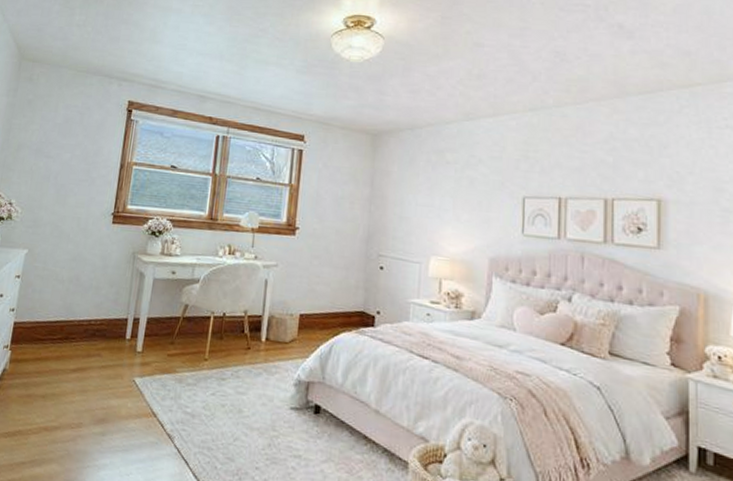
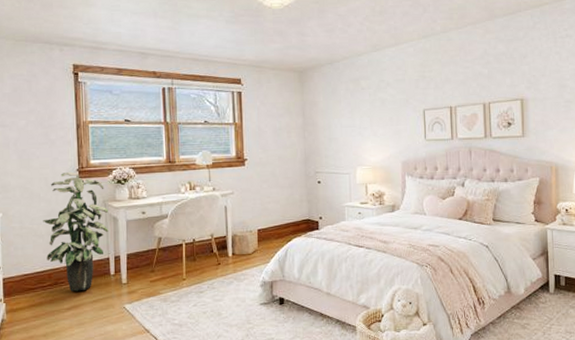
indoor plant: none [62,215,137,352] -> present [43,172,109,292]

